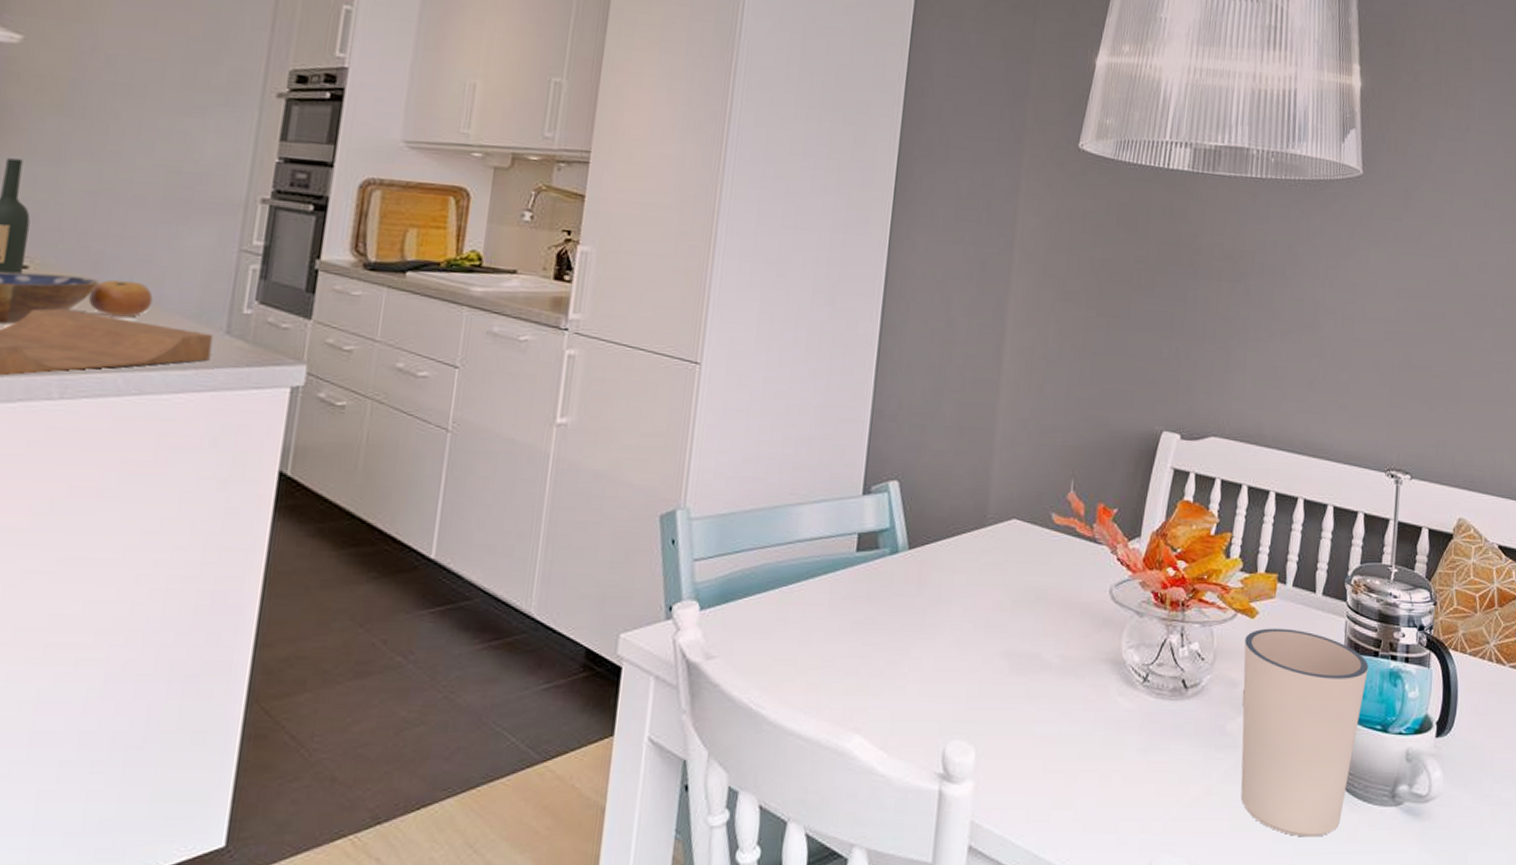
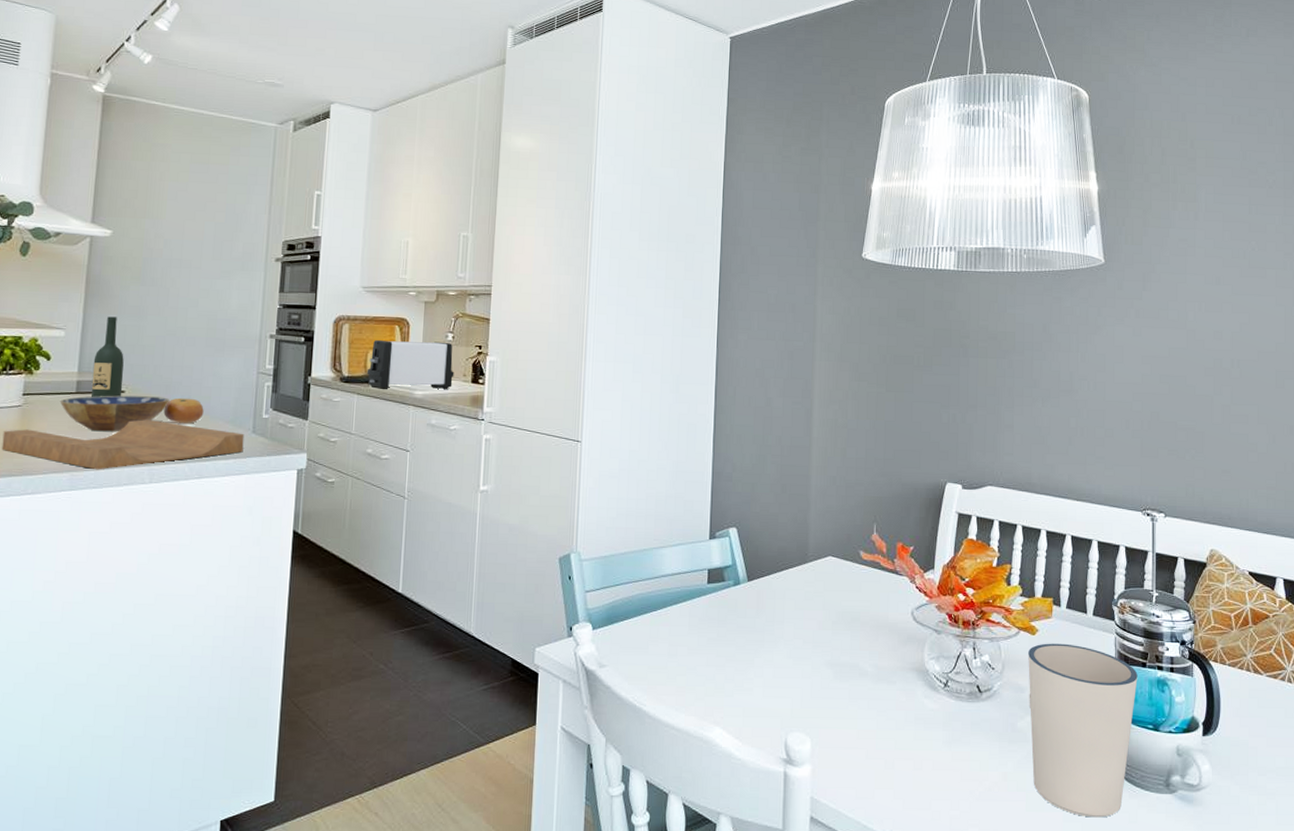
toaster: none [403,215,530,287] -> present [366,340,454,390]

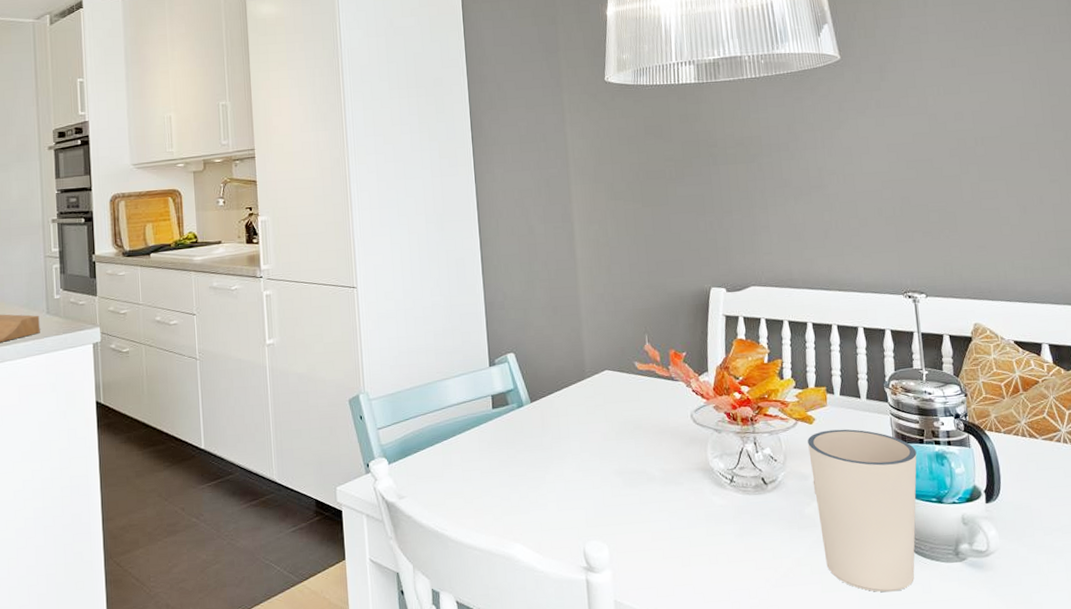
toaster: present [366,340,454,390] -> none [146,207,229,260]

